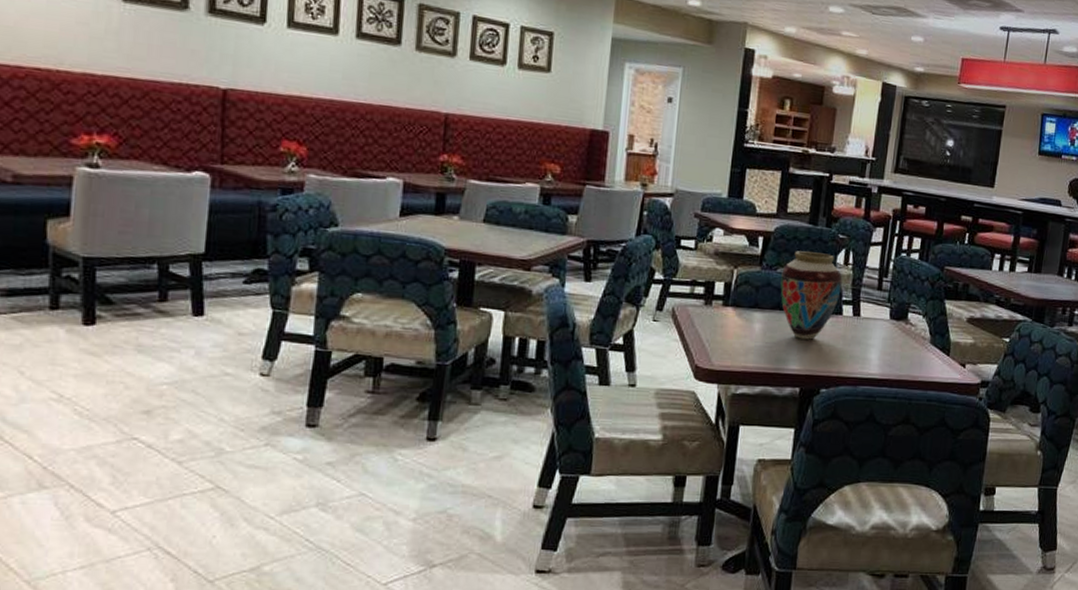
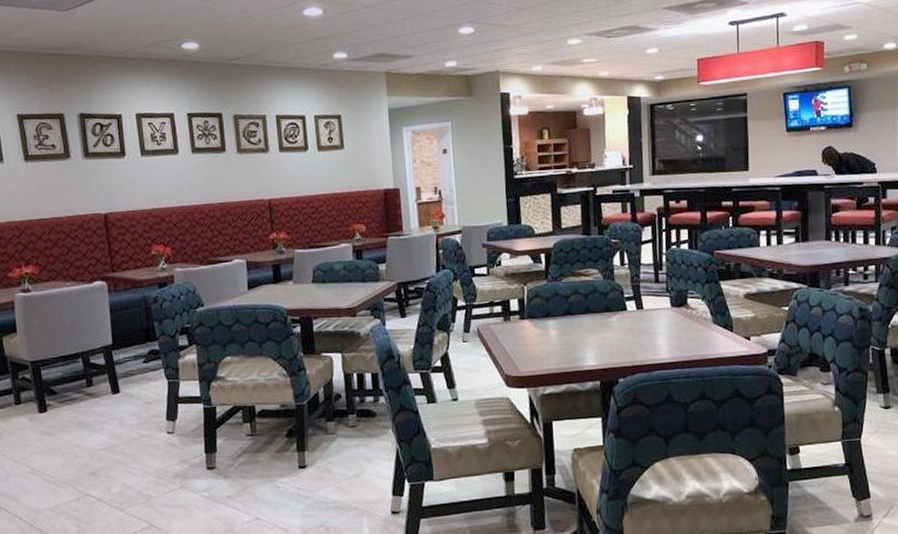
vase: present [780,251,842,340] -> none [566,258,622,338]

